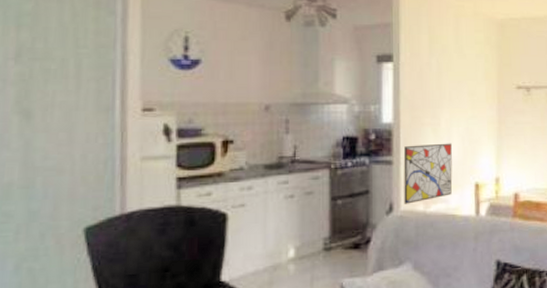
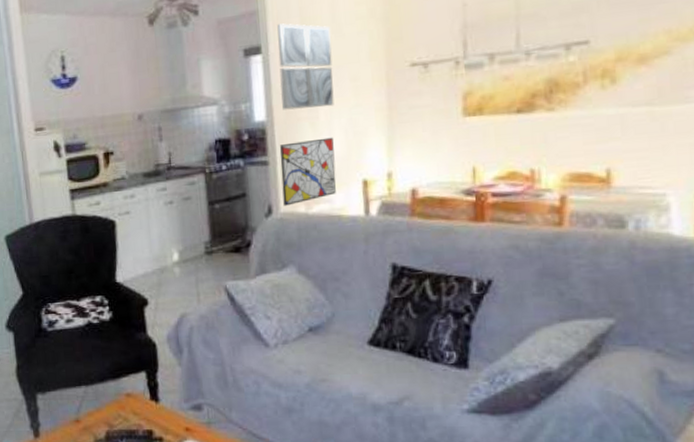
wall art: none [407,38,454,116] -> present [277,23,334,110]

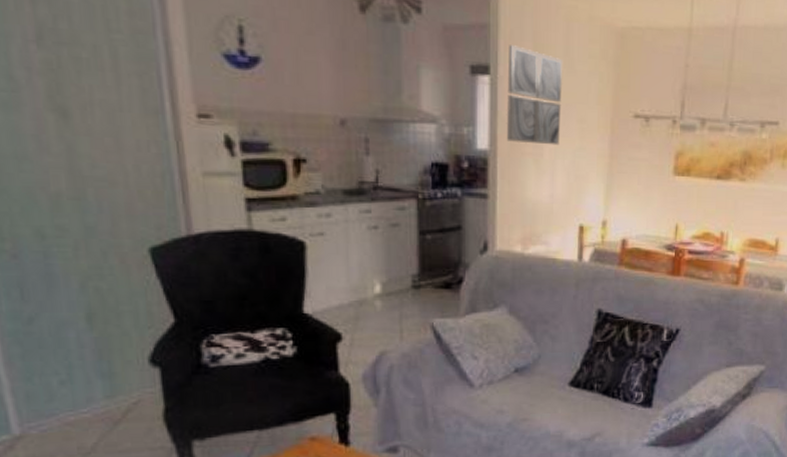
wall art: present [279,137,336,206] -> none [500,177,555,244]

